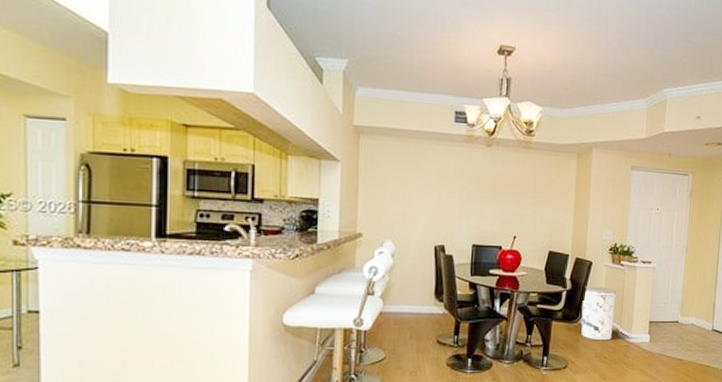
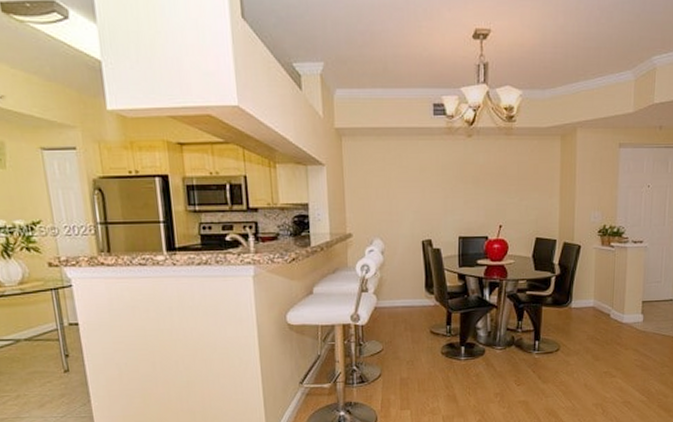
trash can: present [581,286,617,341] -> none [571,270,607,323]

